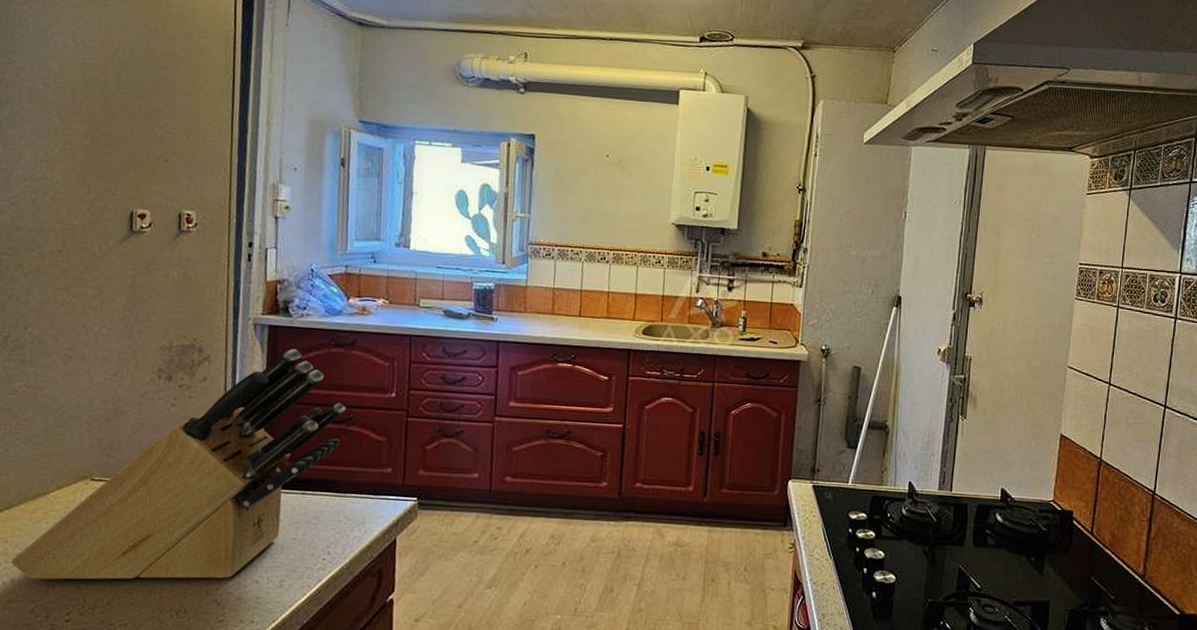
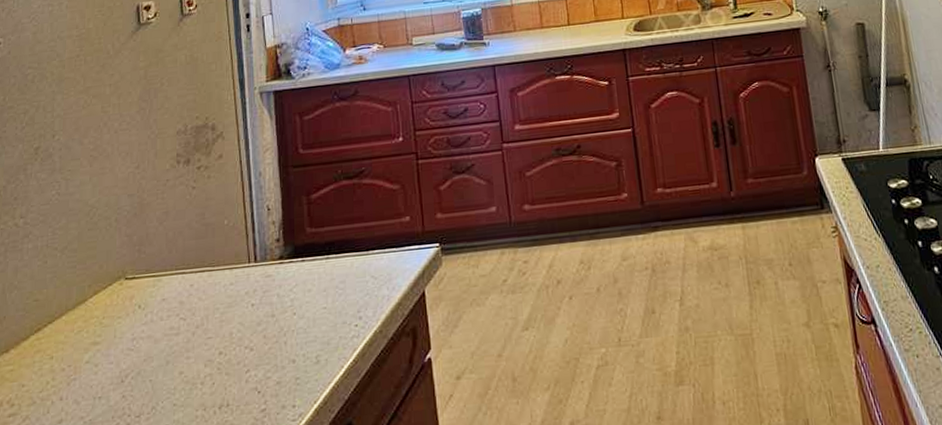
knife block: present [10,348,346,580] -> none [57,109,357,393]

